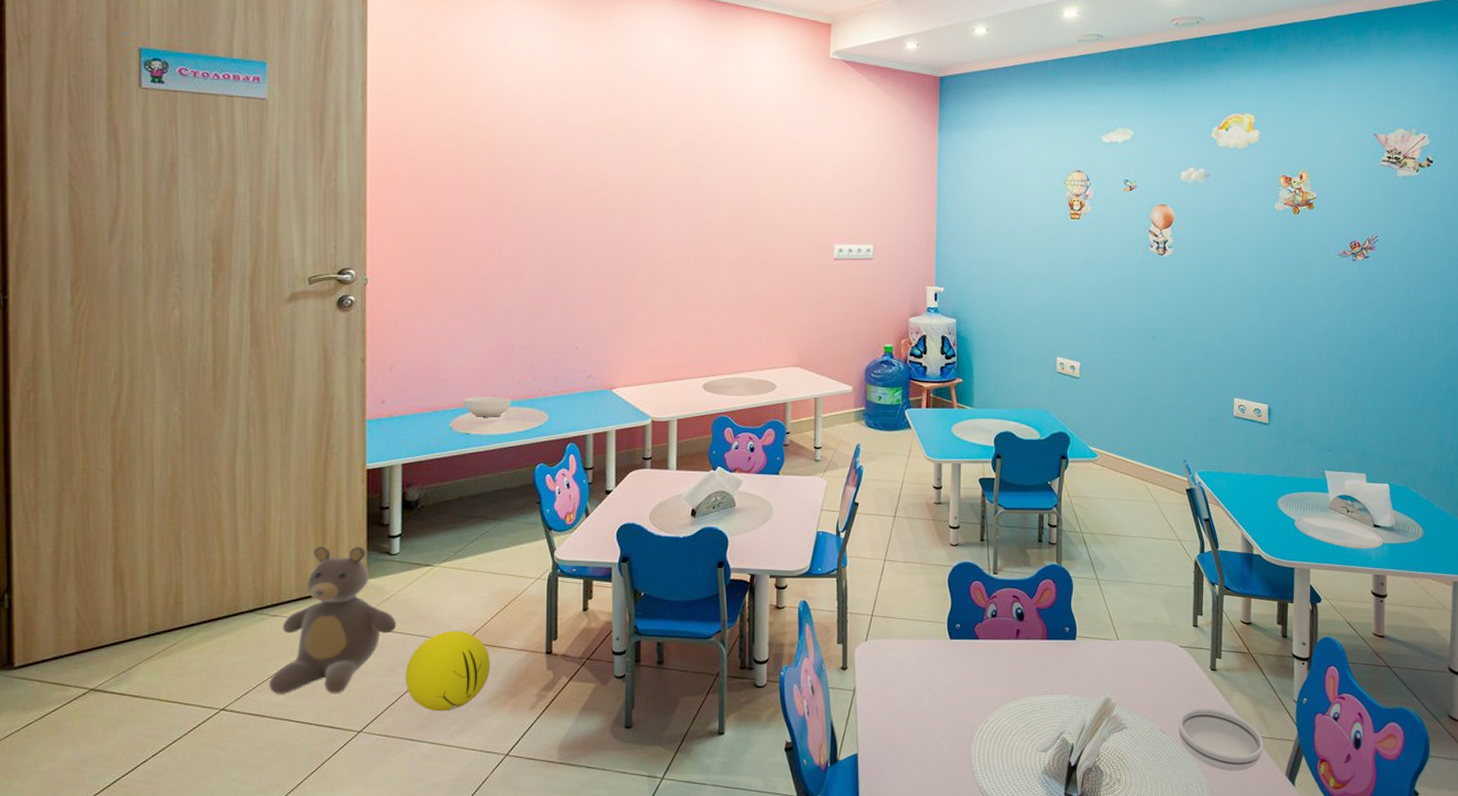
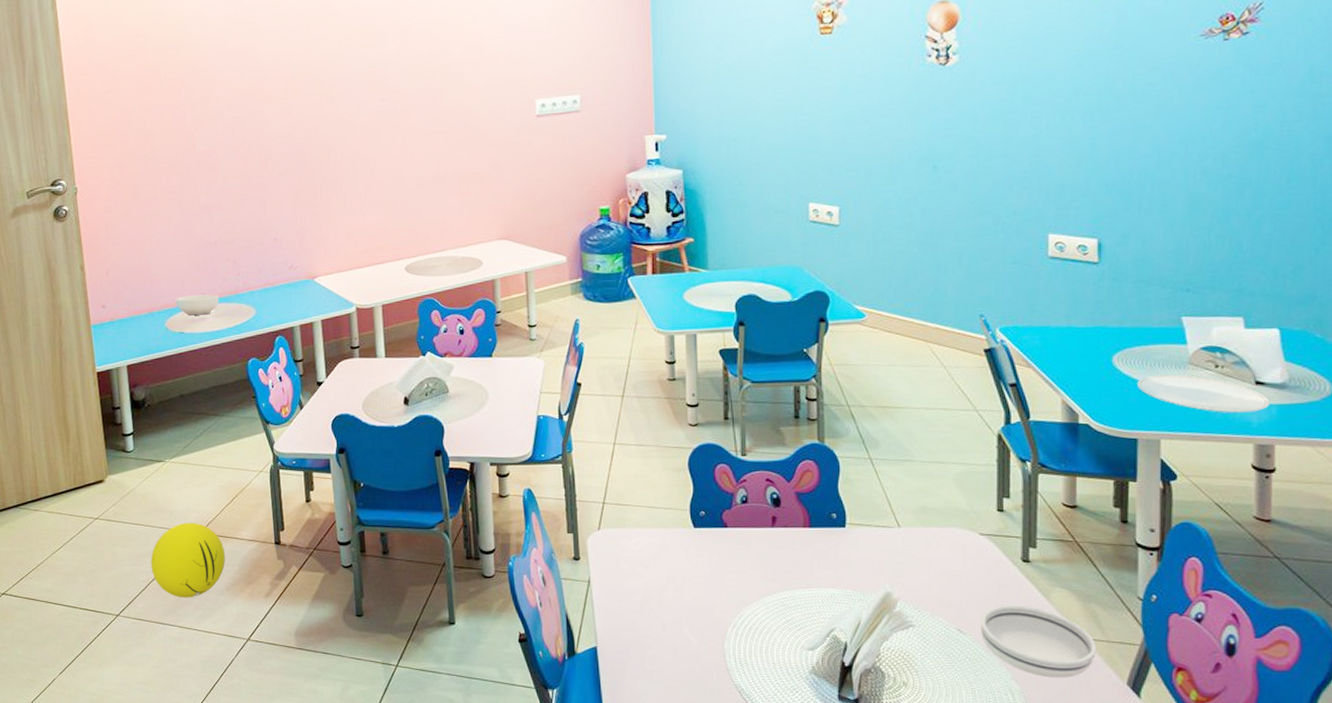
teddy bear: present [269,545,397,694] -> none [38,445,139,581]

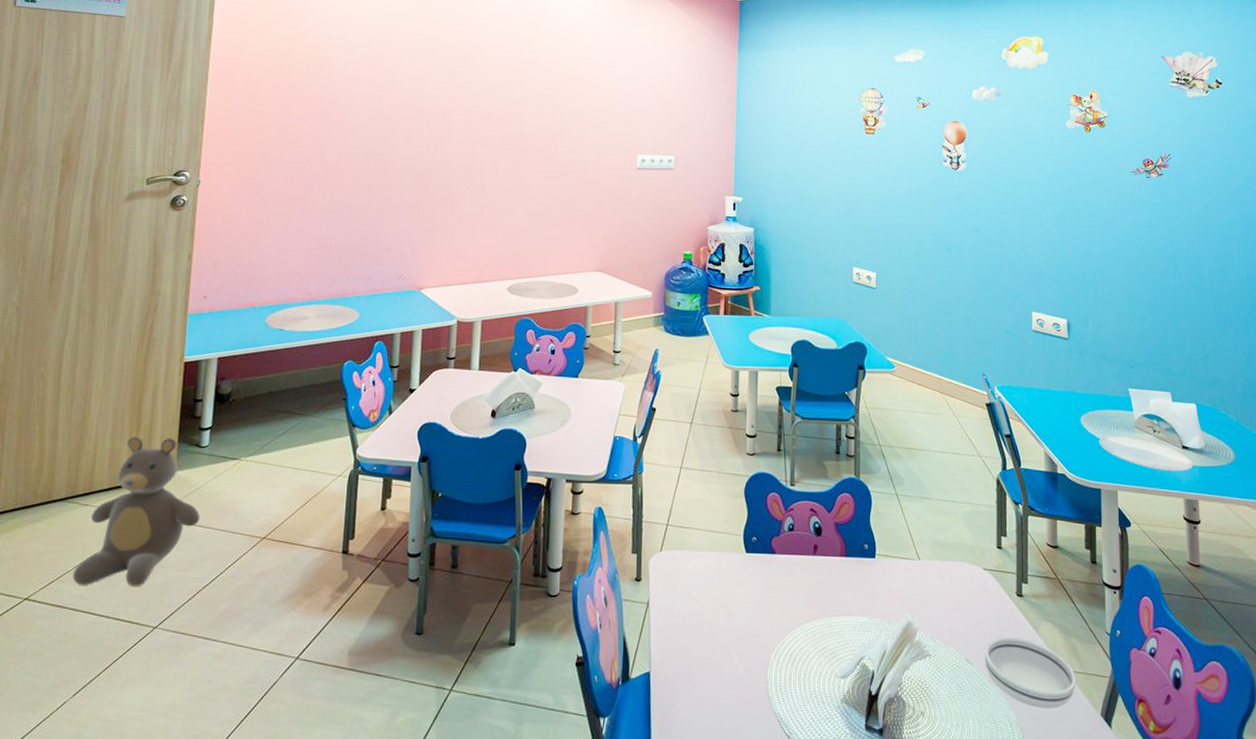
teddy bear: none [38,445,139,581] -> present [73,436,201,587]
toy ball: present [150,522,226,598] -> none [203,526,288,610]
bowl: present [175,294,220,316] -> none [279,294,326,314]

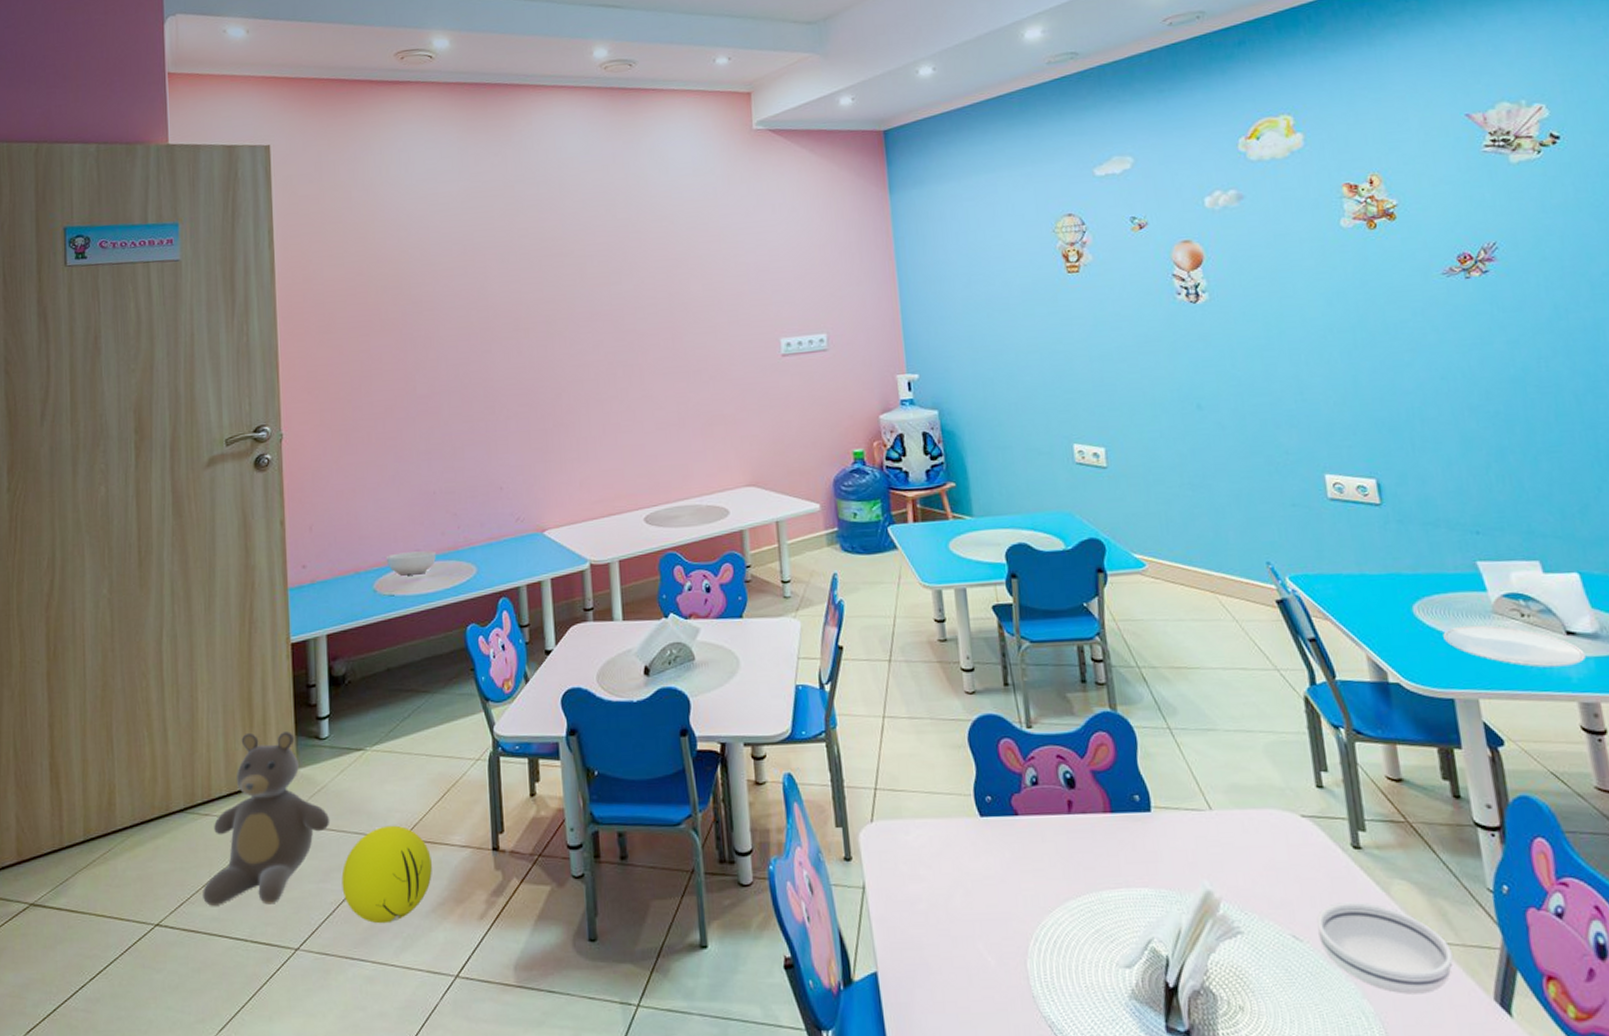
toy ball: none [203,526,288,610] -> present [341,825,432,924]
bowl: none [279,294,326,314] -> present [385,550,437,576]

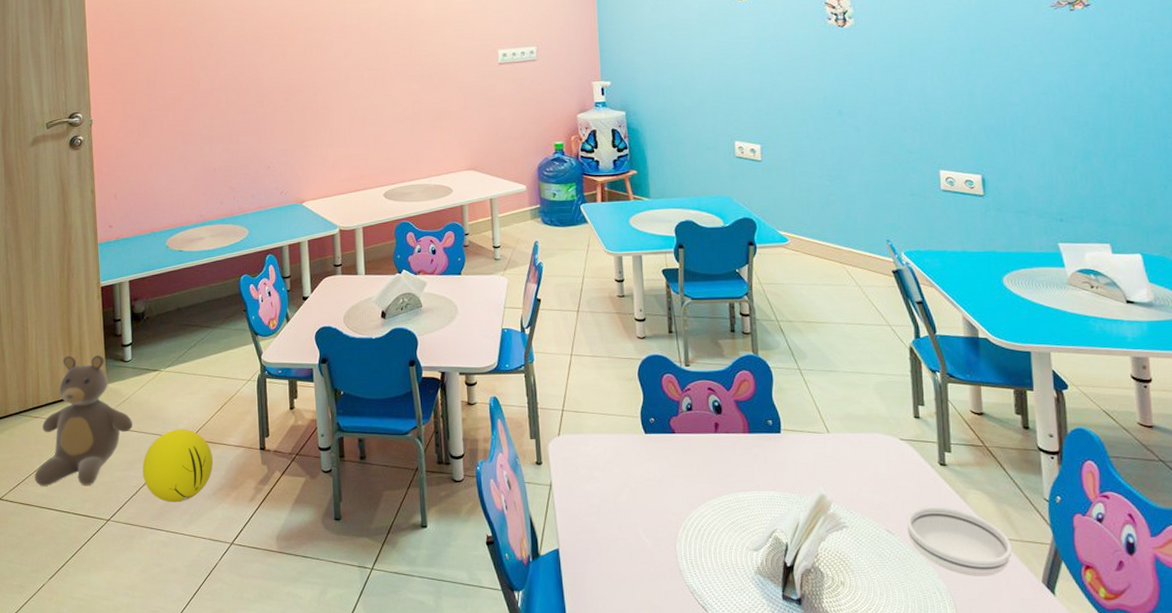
bowl: present [385,550,437,576] -> none [176,216,217,236]
plate: present [1443,624,1585,668] -> none [1026,294,1140,329]

